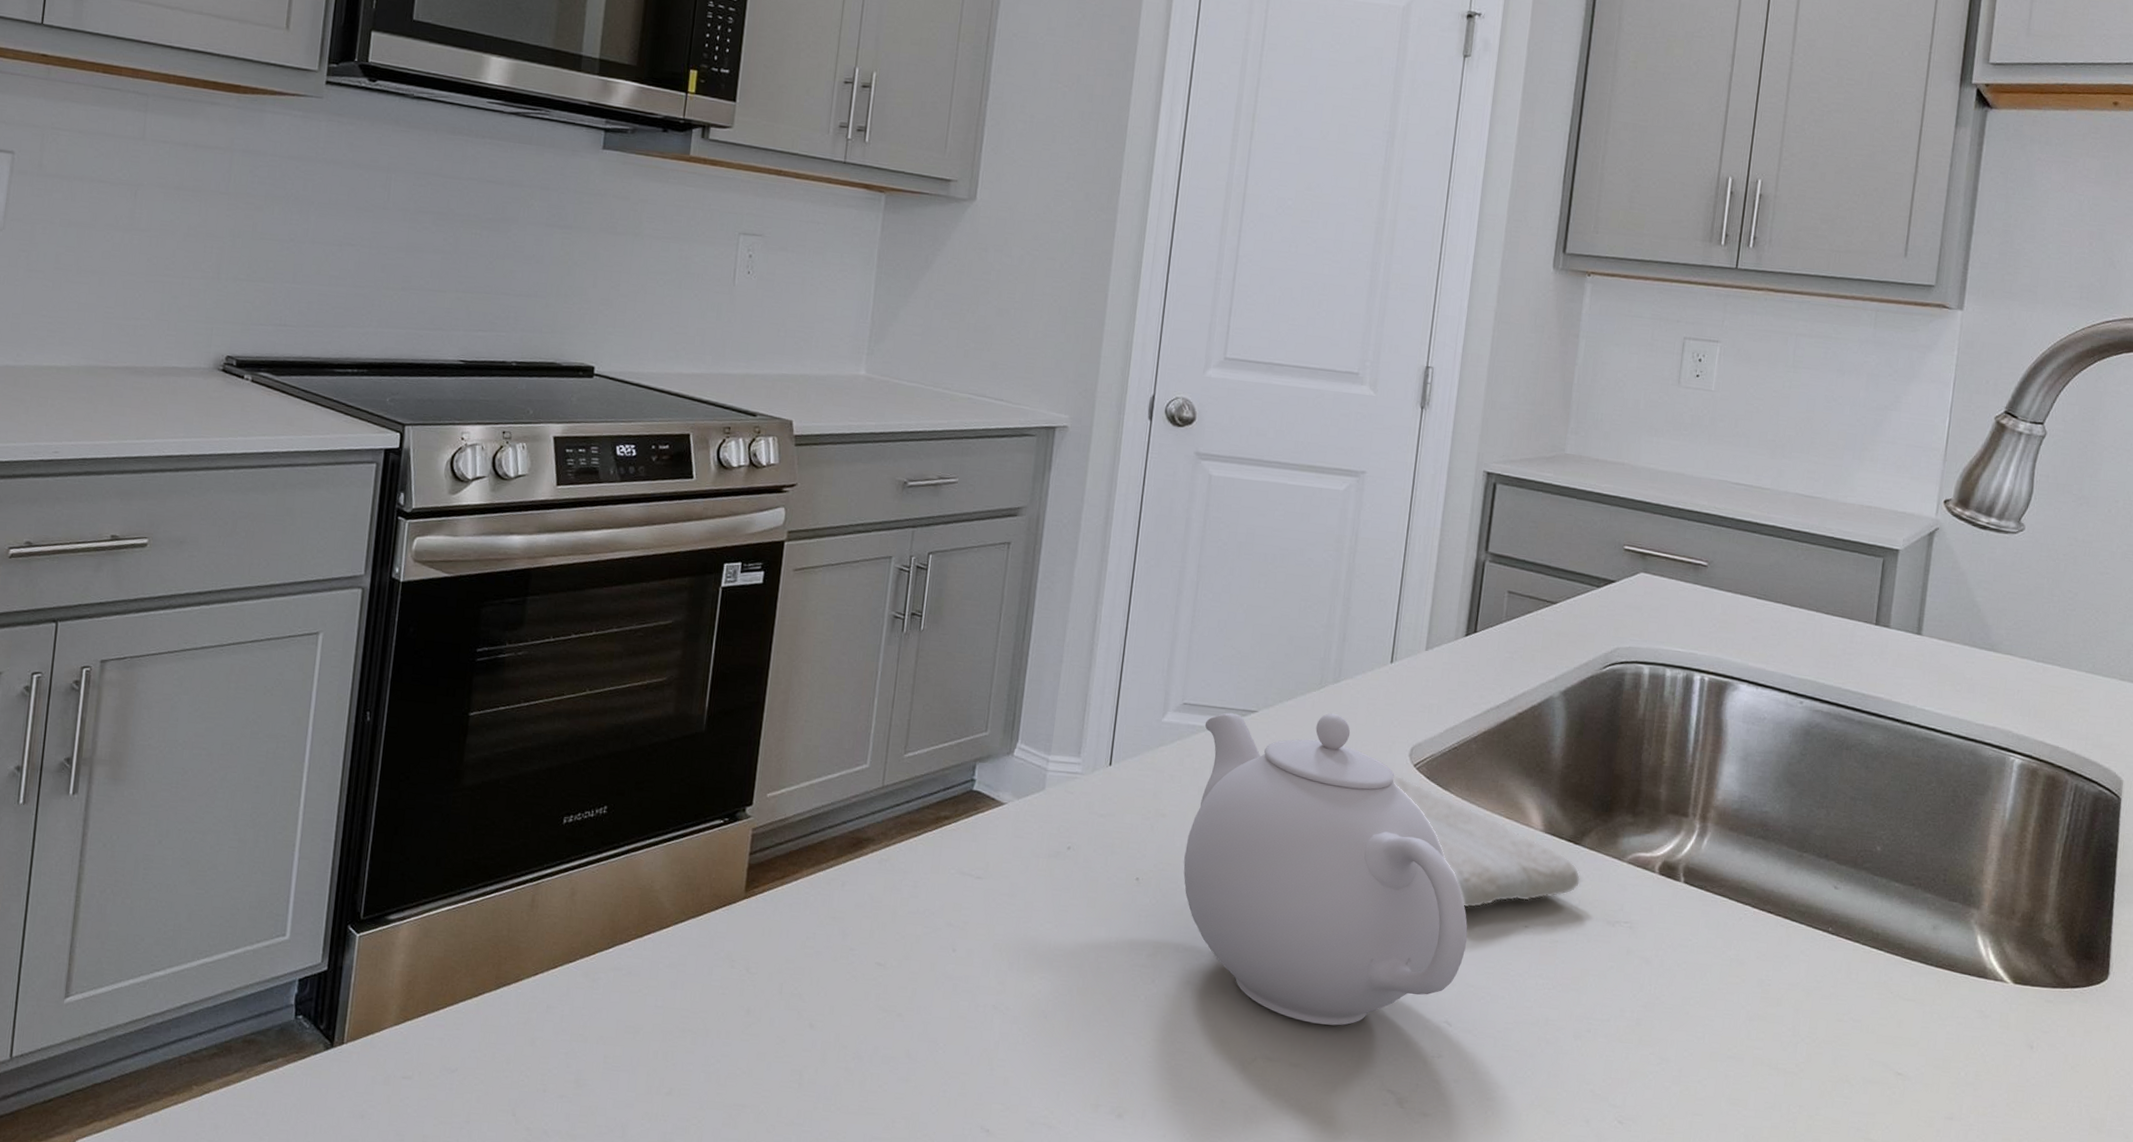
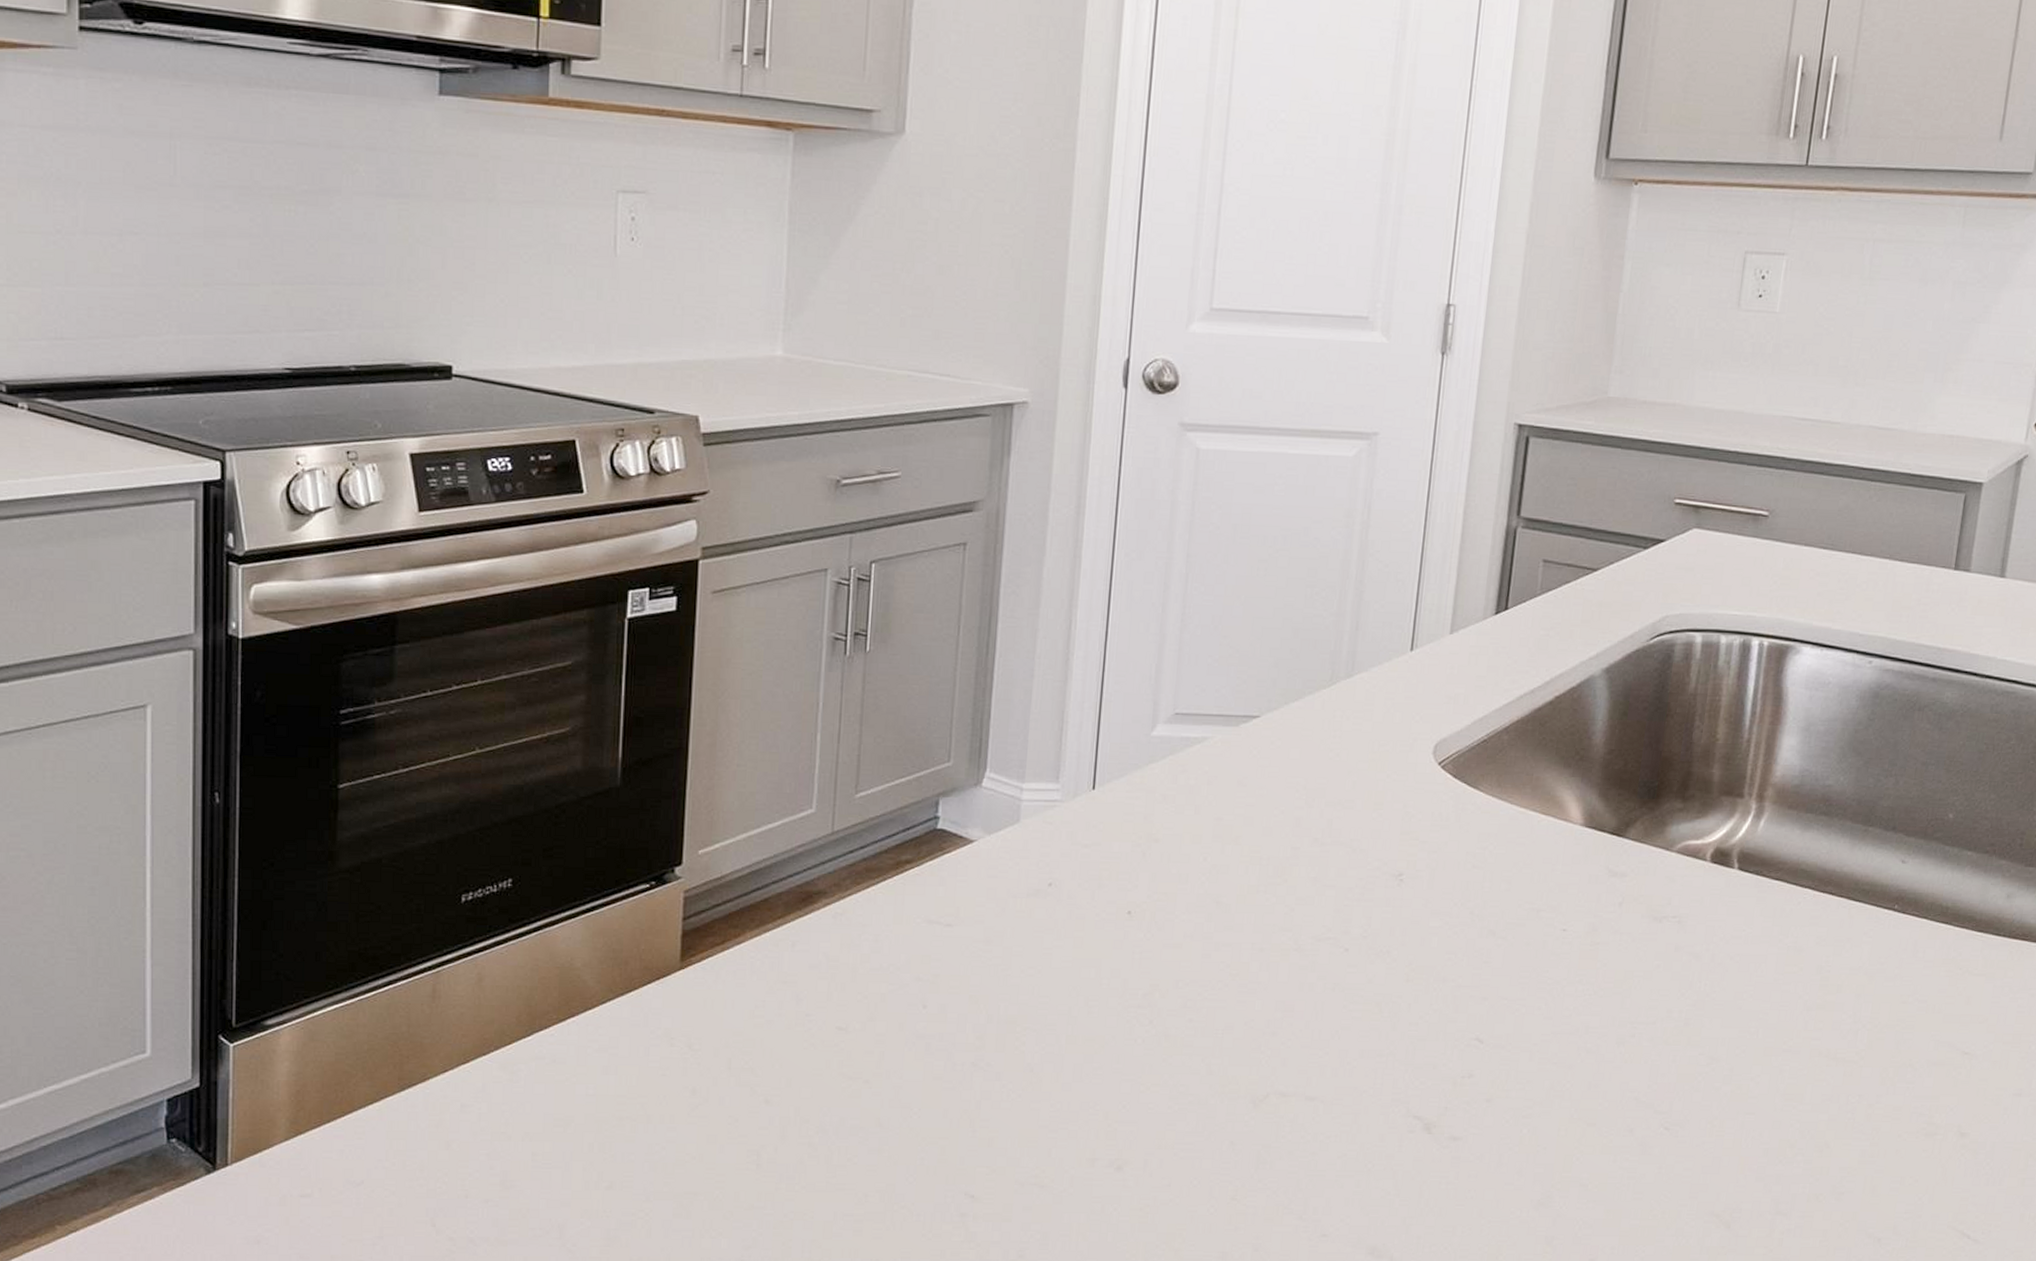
teapot: present [1183,712,1468,1026] -> none [1181,712,1500,1053]
washcloth: present [1393,775,1581,908] -> none [1415,776,1625,915]

